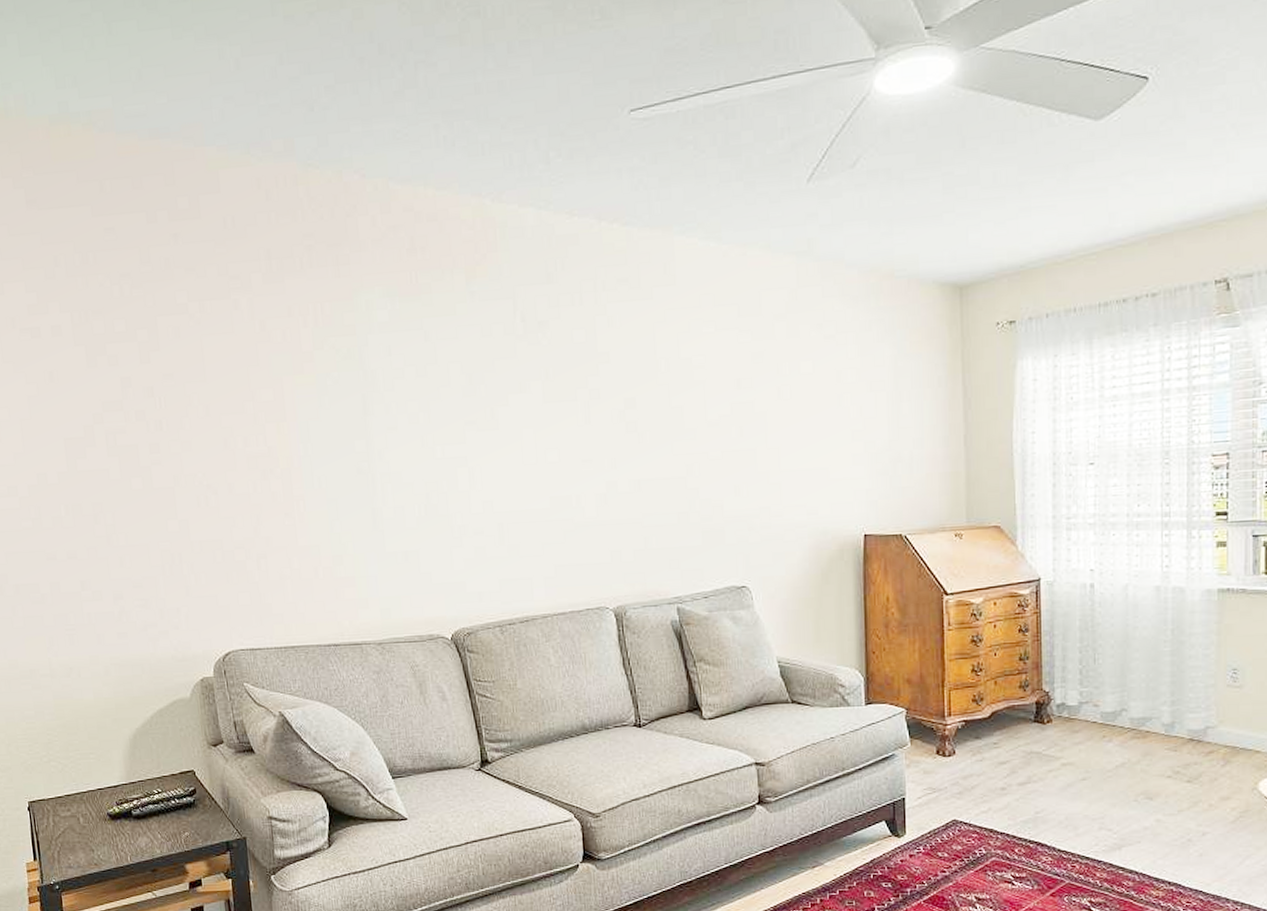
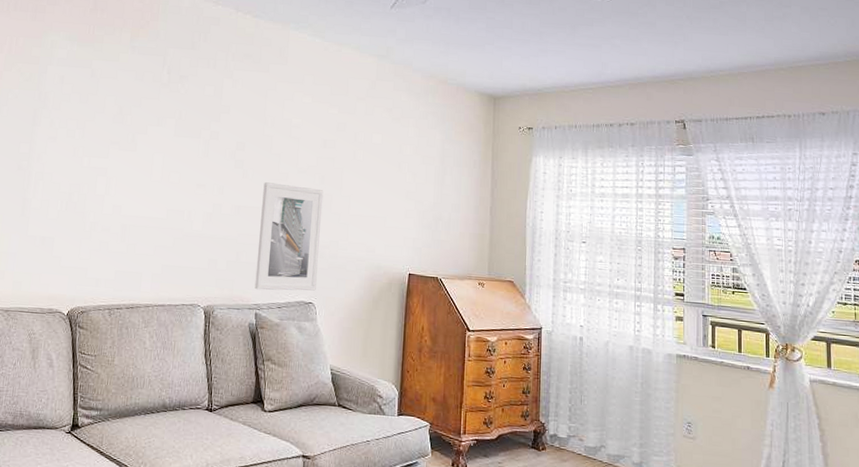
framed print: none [666,444,749,580] -> present [254,182,324,291]

